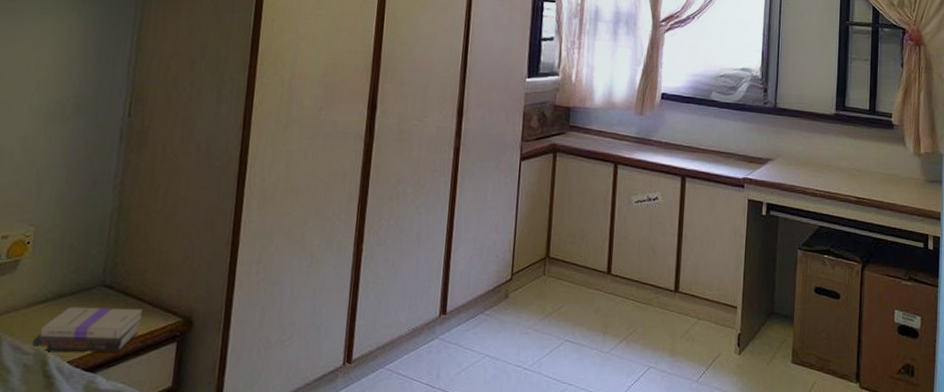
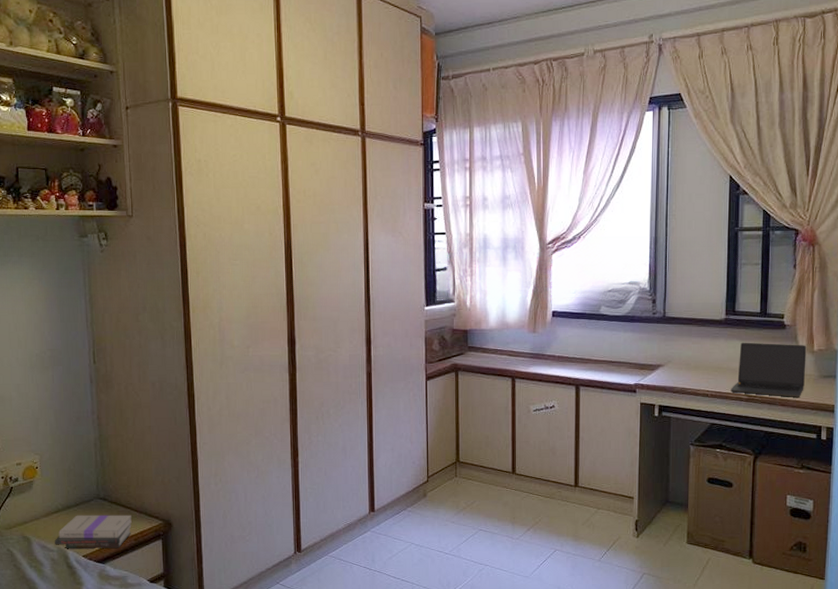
laptop: none [839,140,914,202] -> present [730,342,807,397]

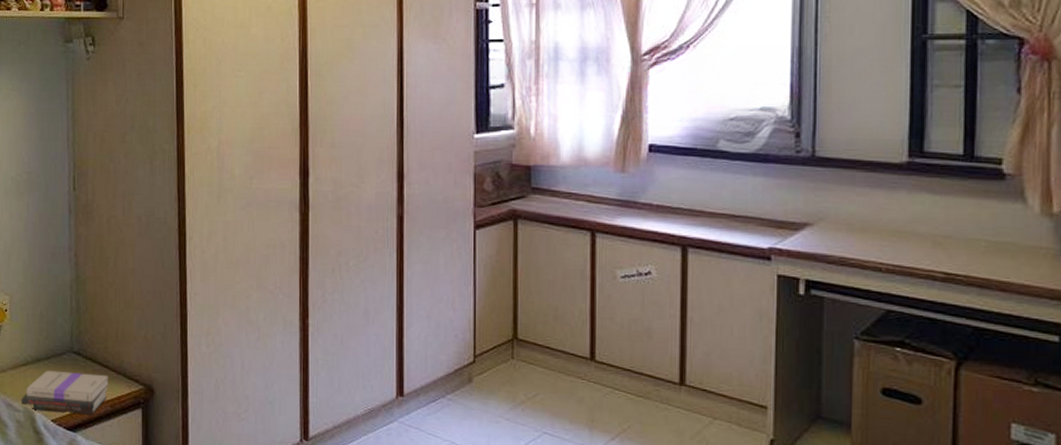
laptop: present [730,342,807,397] -> none [917,196,1041,280]

